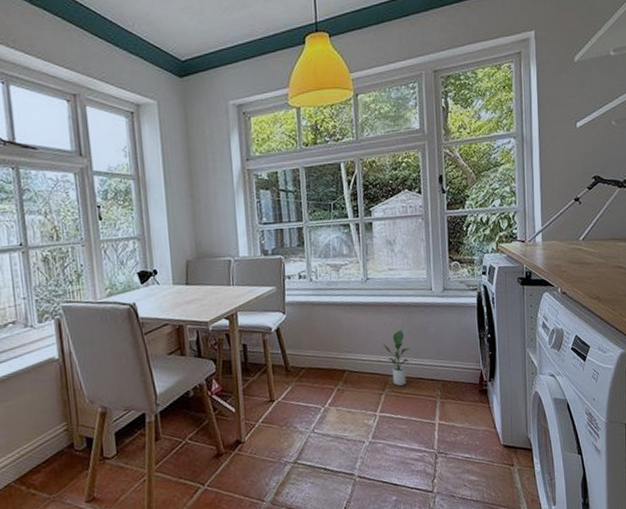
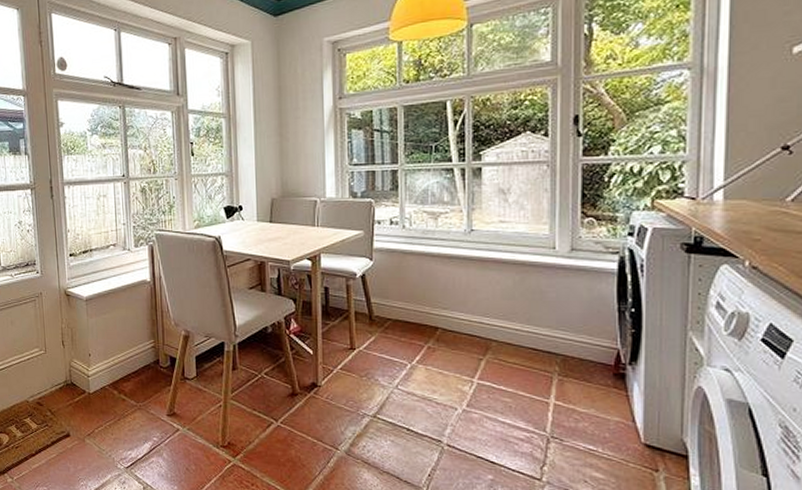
potted plant: present [382,330,411,386] -> none [486,291,522,353]

